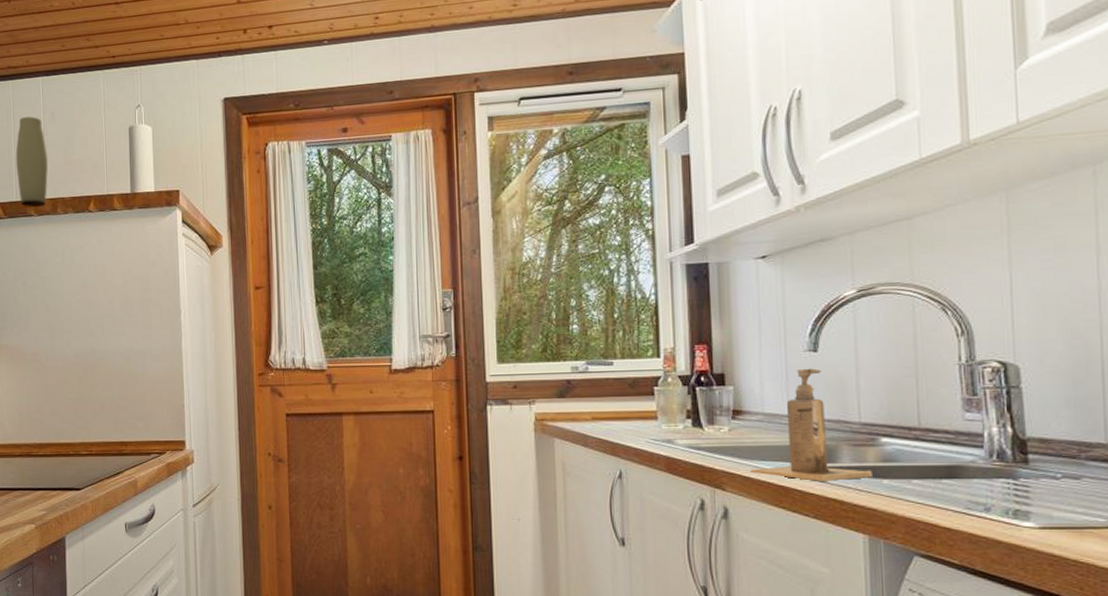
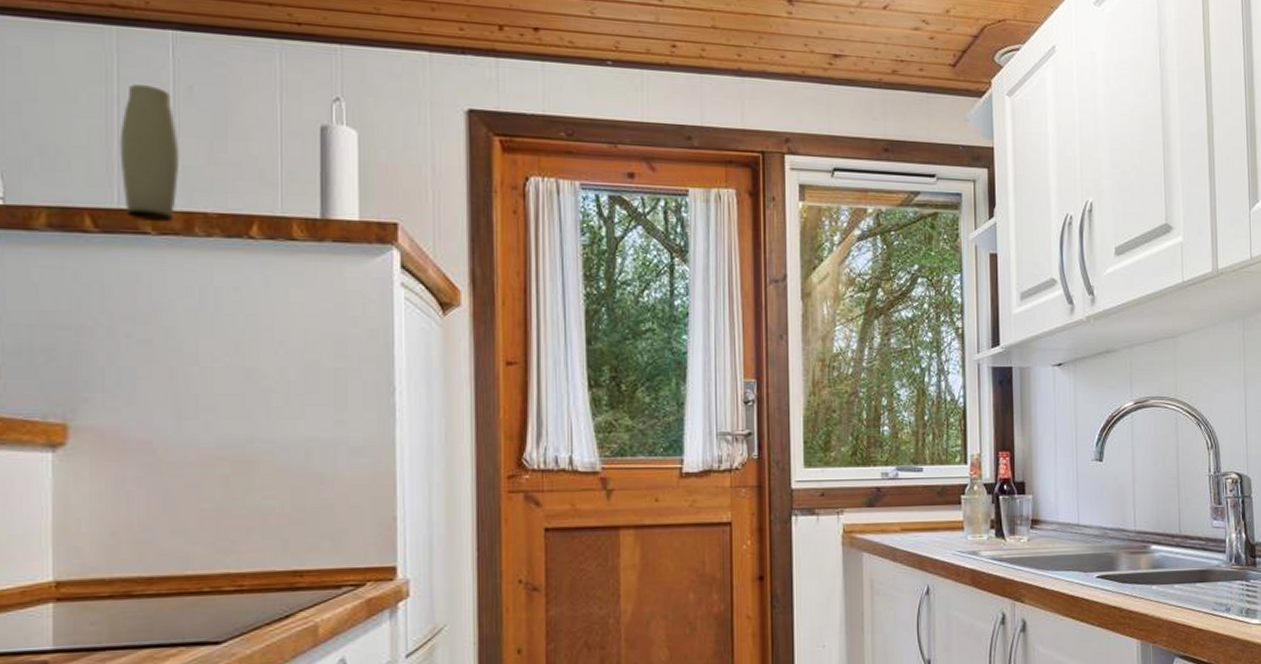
soap dispenser: present [750,368,874,481] -> none [1045,477,1145,590]

